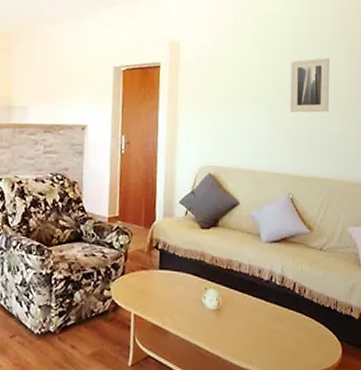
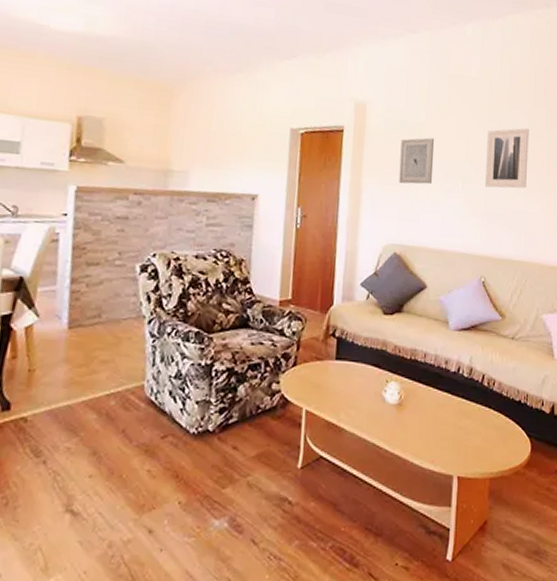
wall art: none [211,70,242,112] -> present [398,137,435,185]

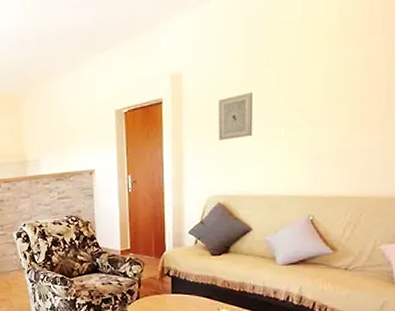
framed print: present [485,128,529,189] -> none [311,60,364,130]

